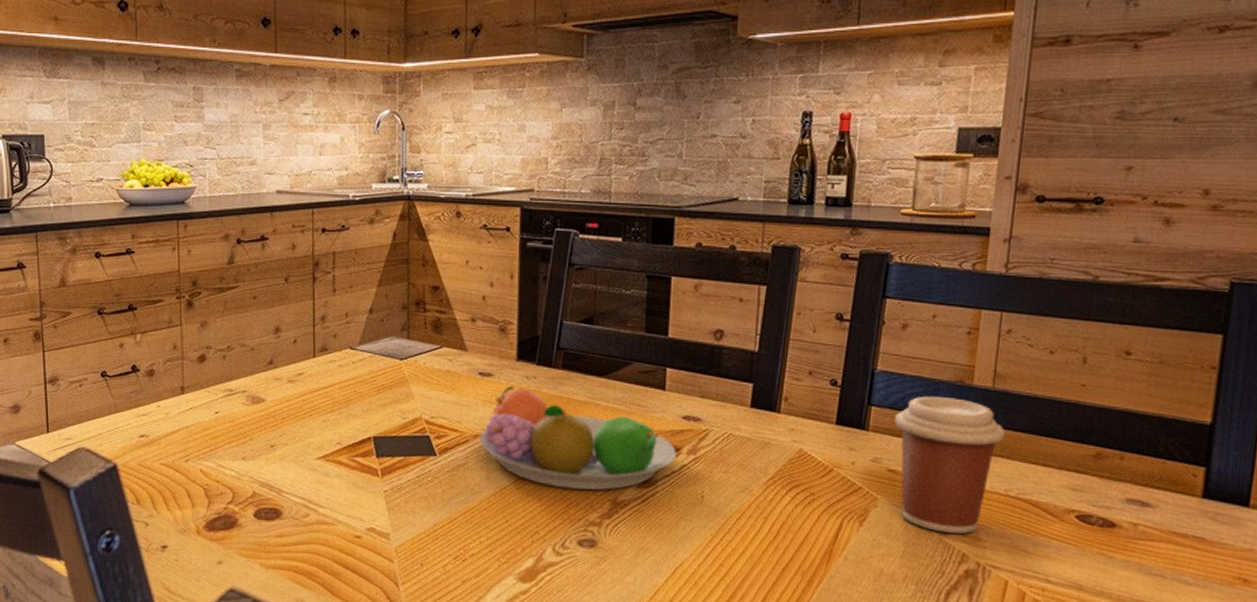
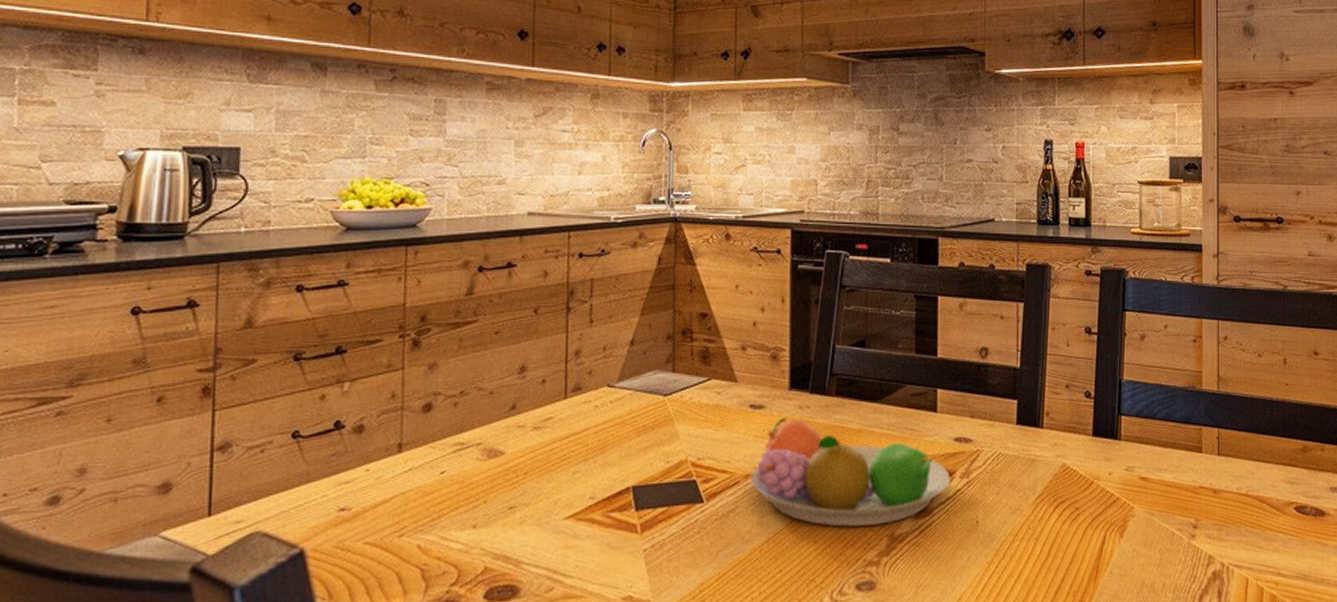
coffee cup: present [894,396,1005,534] -> none [1142,402,1231,536]

